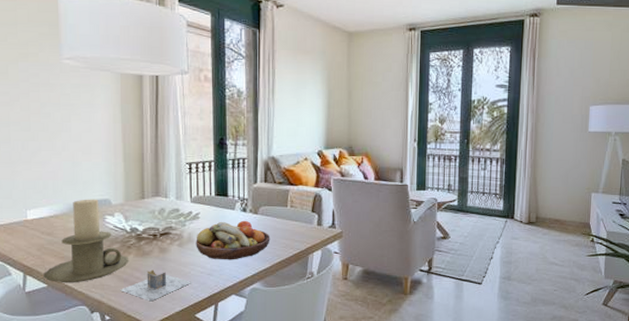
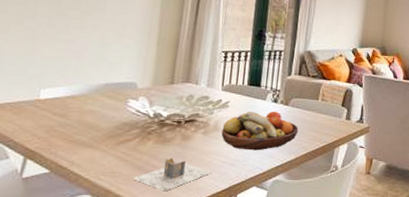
candle holder: present [44,199,129,283] -> none [47,81,148,170]

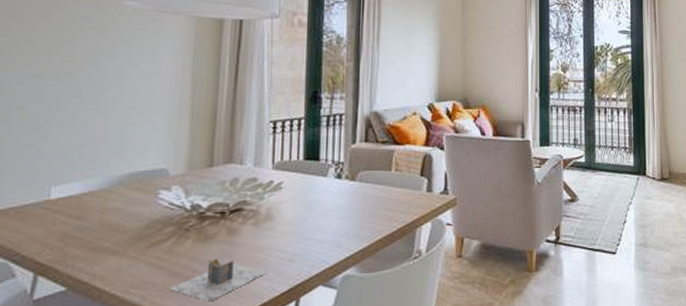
fruit bowl: present [221,111,299,151] -> none [275,189,370,241]

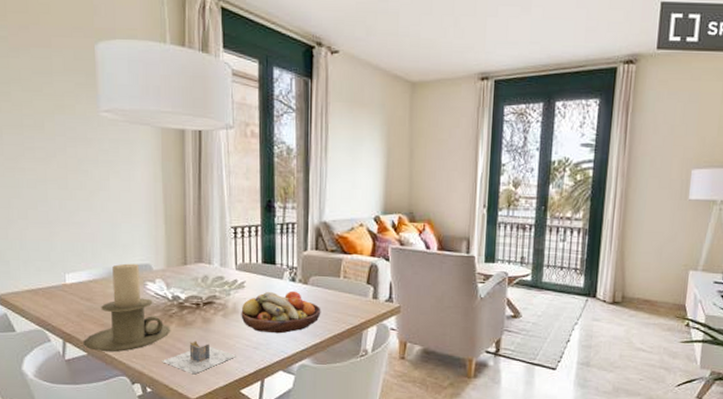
candle holder: none [62,169,186,284] -> present [83,263,171,352]
fruit bowl: none [275,189,370,241] -> present [241,290,321,334]

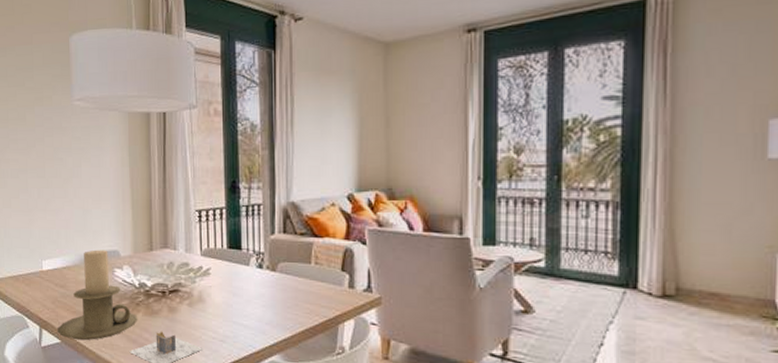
fruit bowl: present [241,290,321,334] -> none [207,278,291,326]

